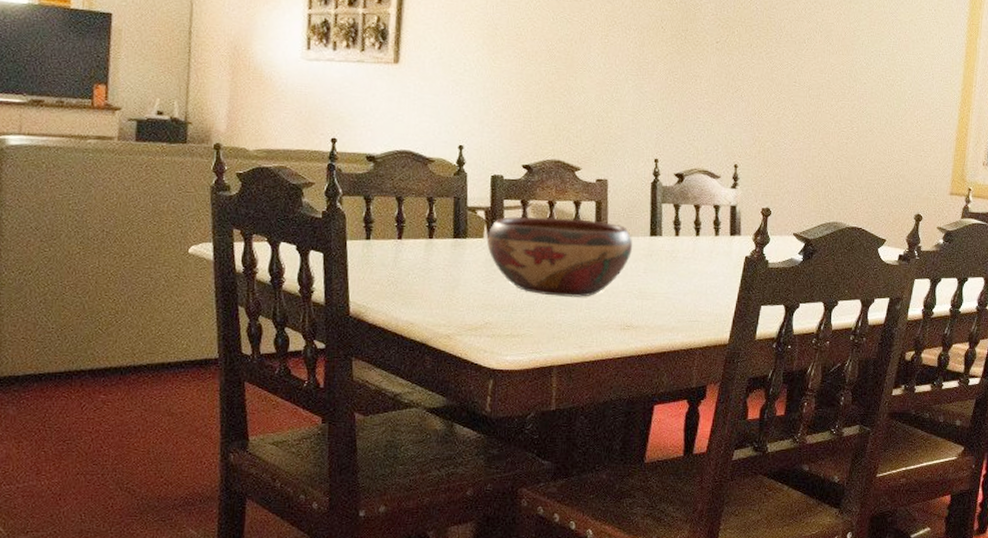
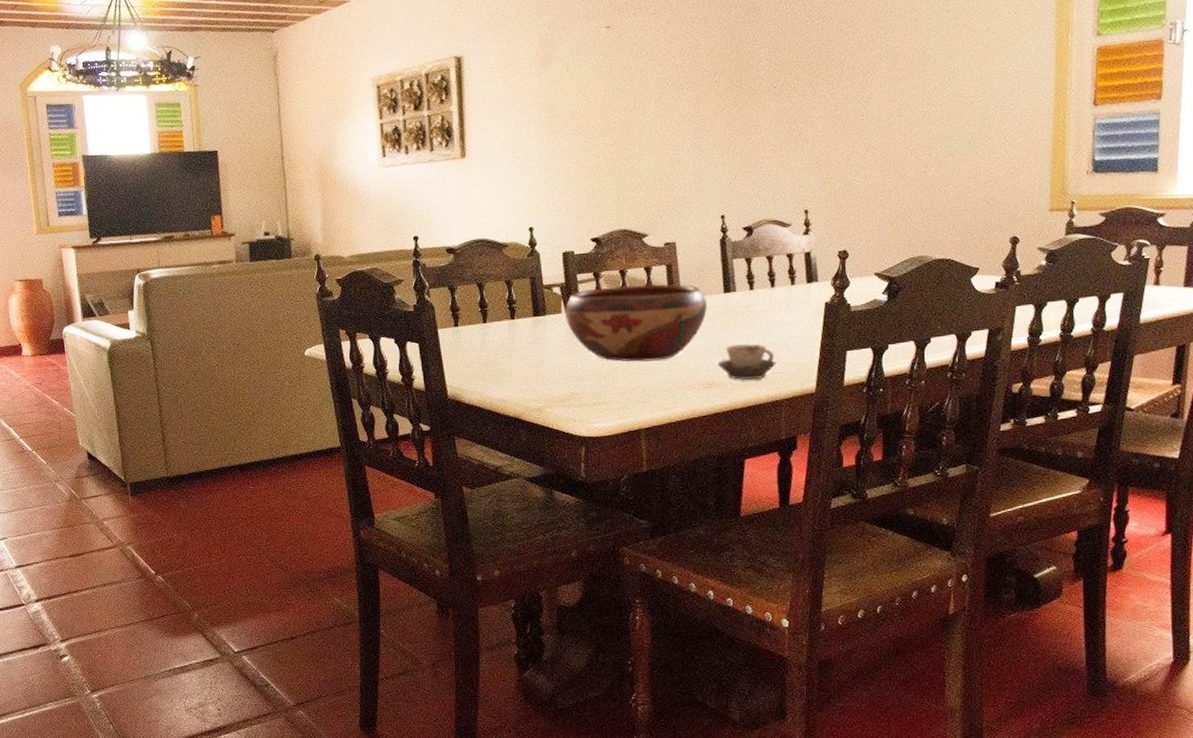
cup: none [637,288,694,326] -> present [717,343,776,381]

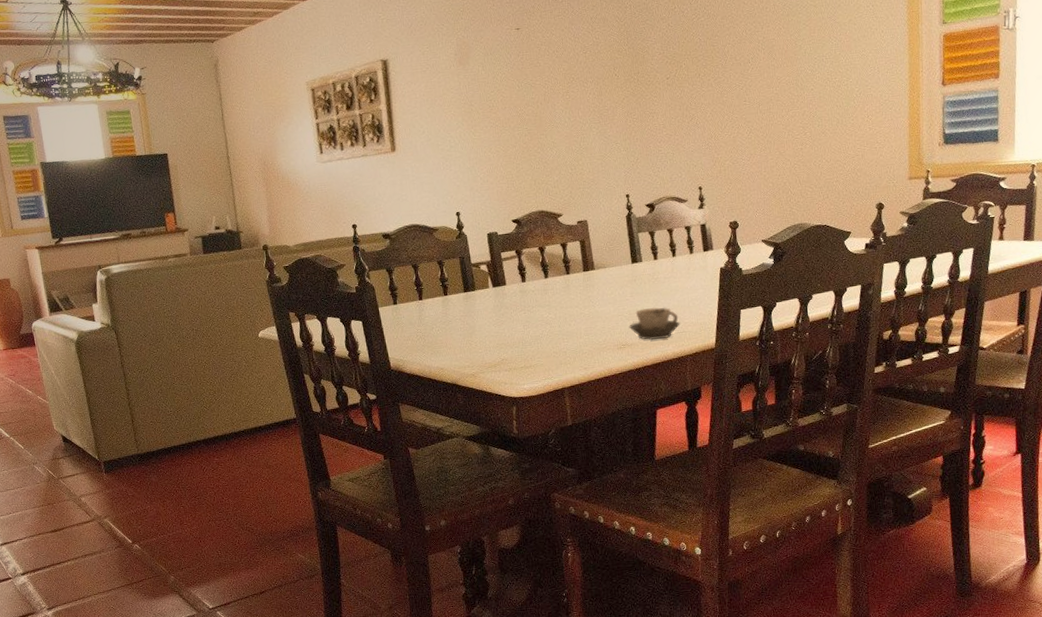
decorative bowl: present [564,284,708,362] -> none [491,258,618,329]

